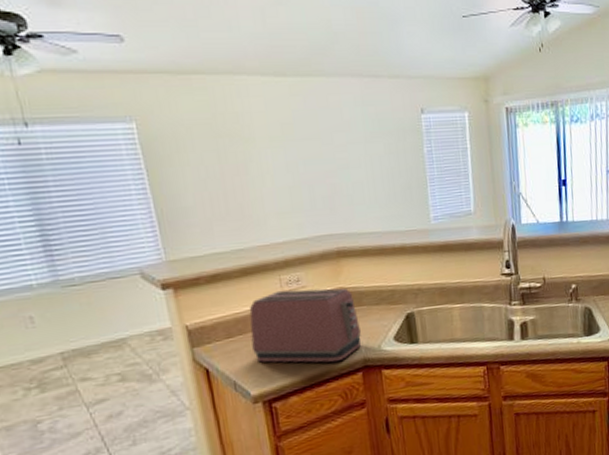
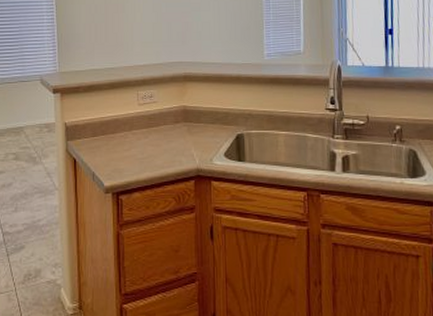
toaster: present [249,288,362,363] -> none [110,103,197,169]

